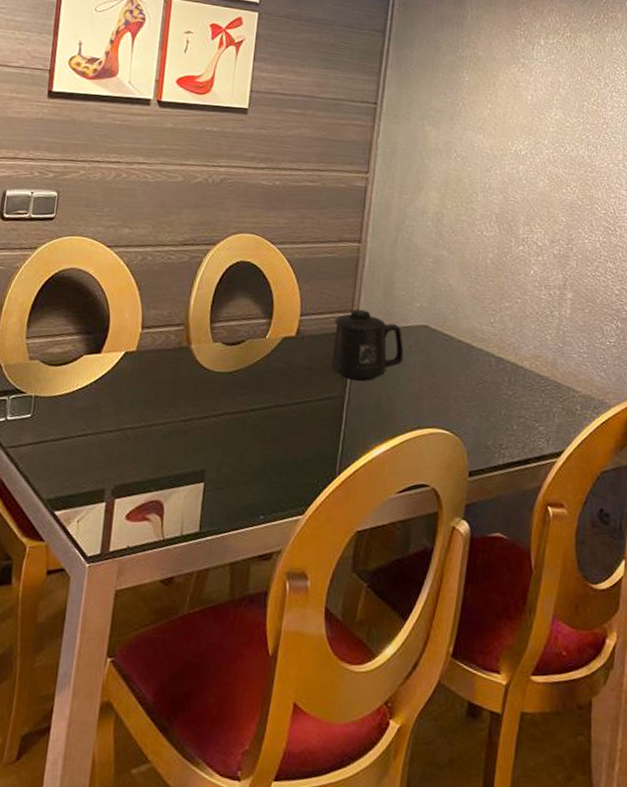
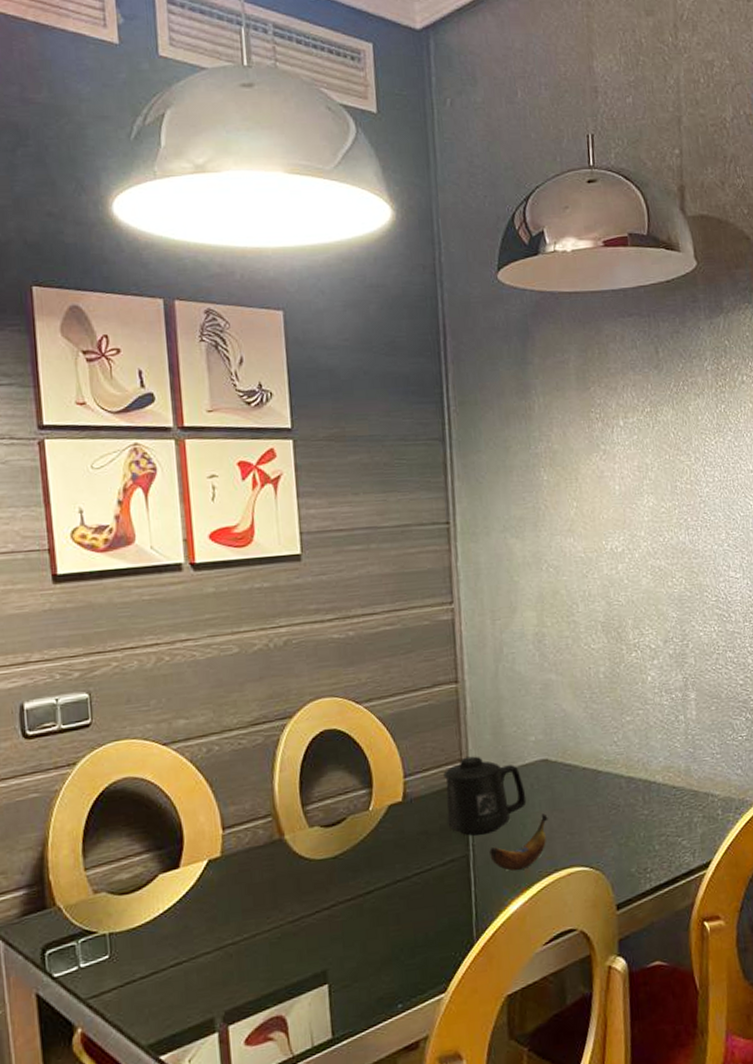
banana: none [363,374,420,420] -> present [489,813,548,871]

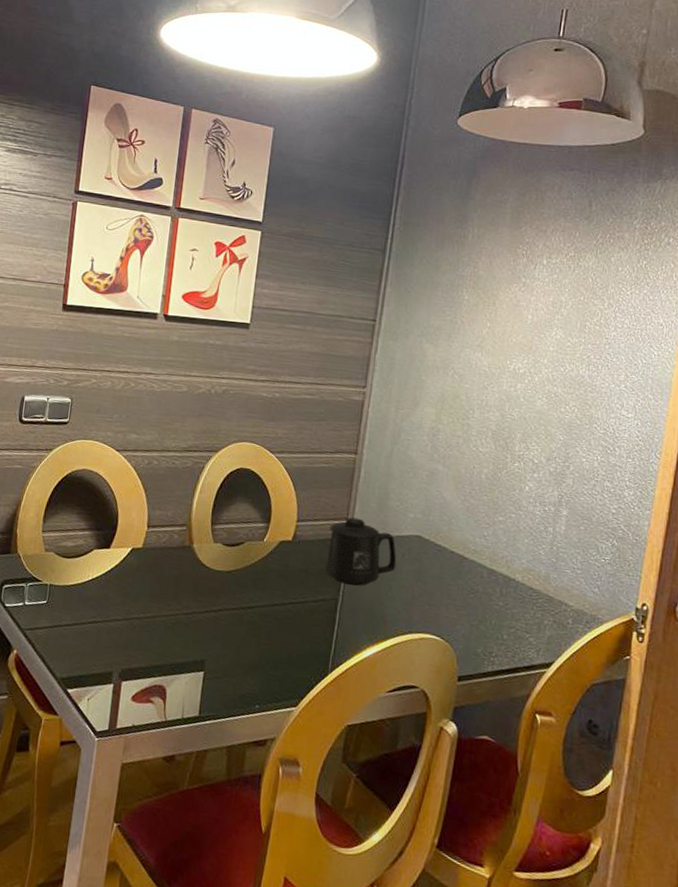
banana: present [489,813,548,871] -> none [356,581,412,624]

